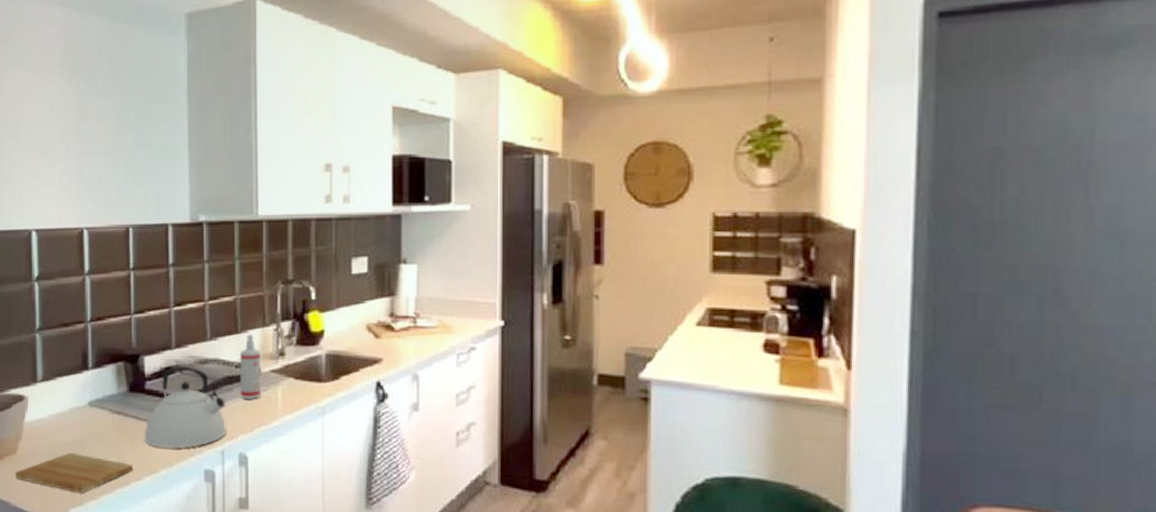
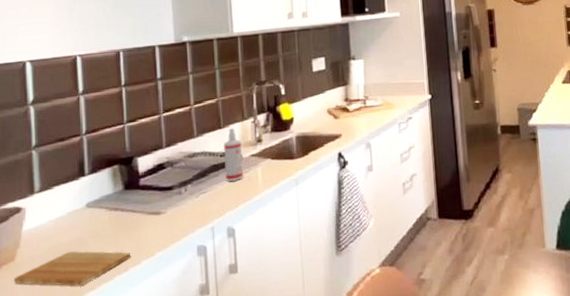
kettle: present [144,367,226,449] -> none [140,161,215,234]

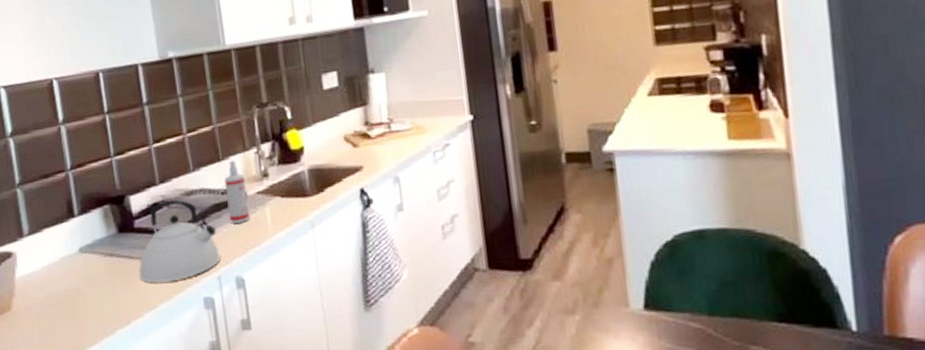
cutting board: present [14,251,130,286] -> none [12,301,132,340]
kettle: none [140,161,215,234] -> present [139,200,220,284]

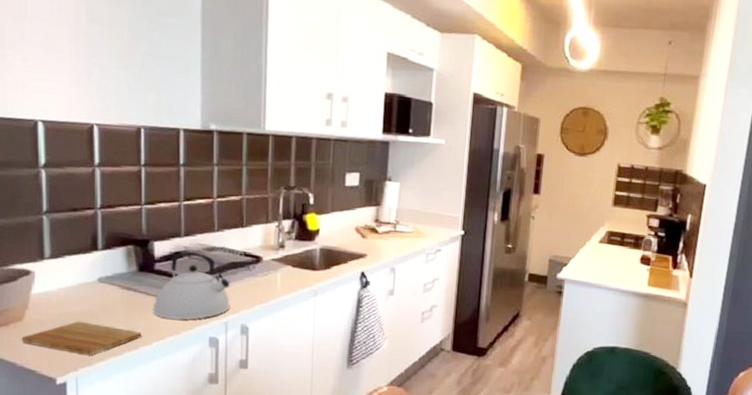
cutting board: none [12,301,132,340] -> present [22,321,141,355]
spray bottle: present [224,160,251,223] -> none [243,228,263,282]

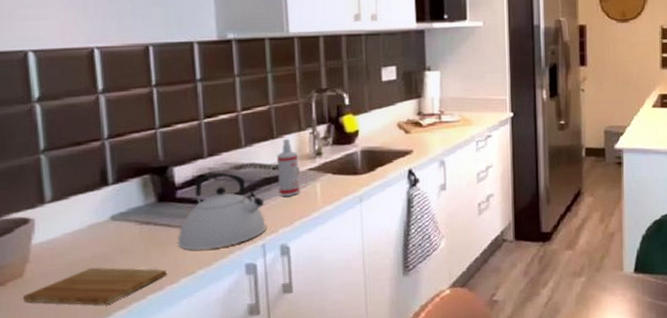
spray bottle: none [243,228,263,282] -> present [276,138,300,196]

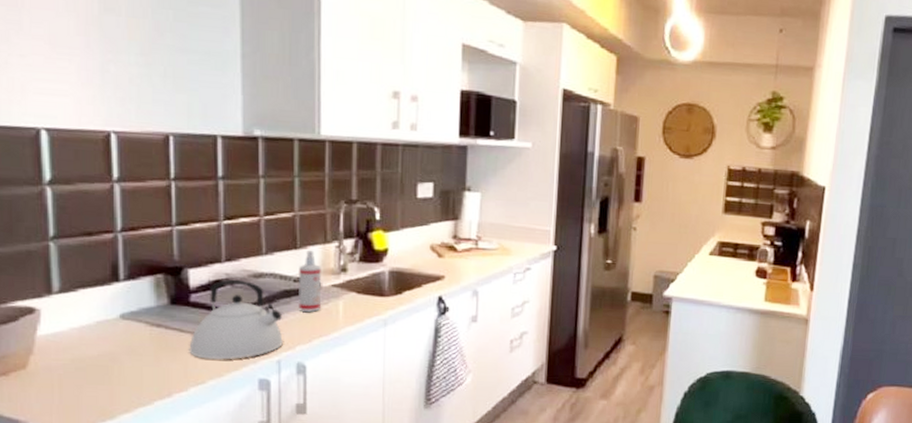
cutting board: present [23,267,166,305] -> none [26,366,175,406]

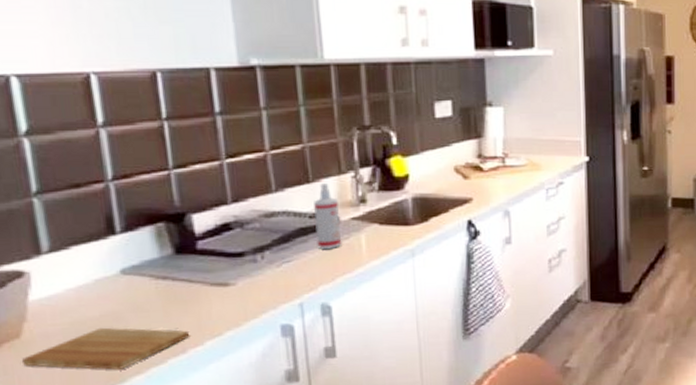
cutting board: none [26,366,175,406] -> present [22,327,189,370]
kettle: present [189,280,283,360] -> none [201,222,304,310]

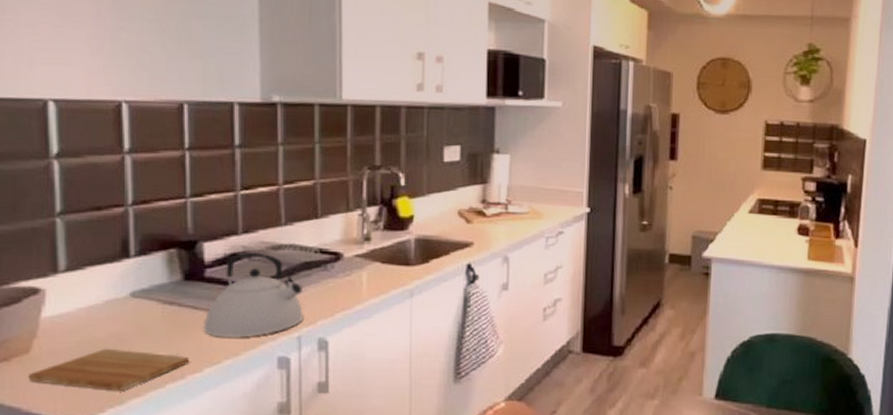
kettle: none [201,222,304,310] -> present [204,253,303,338]
spray bottle: present [313,182,342,249] -> none [319,219,344,284]

